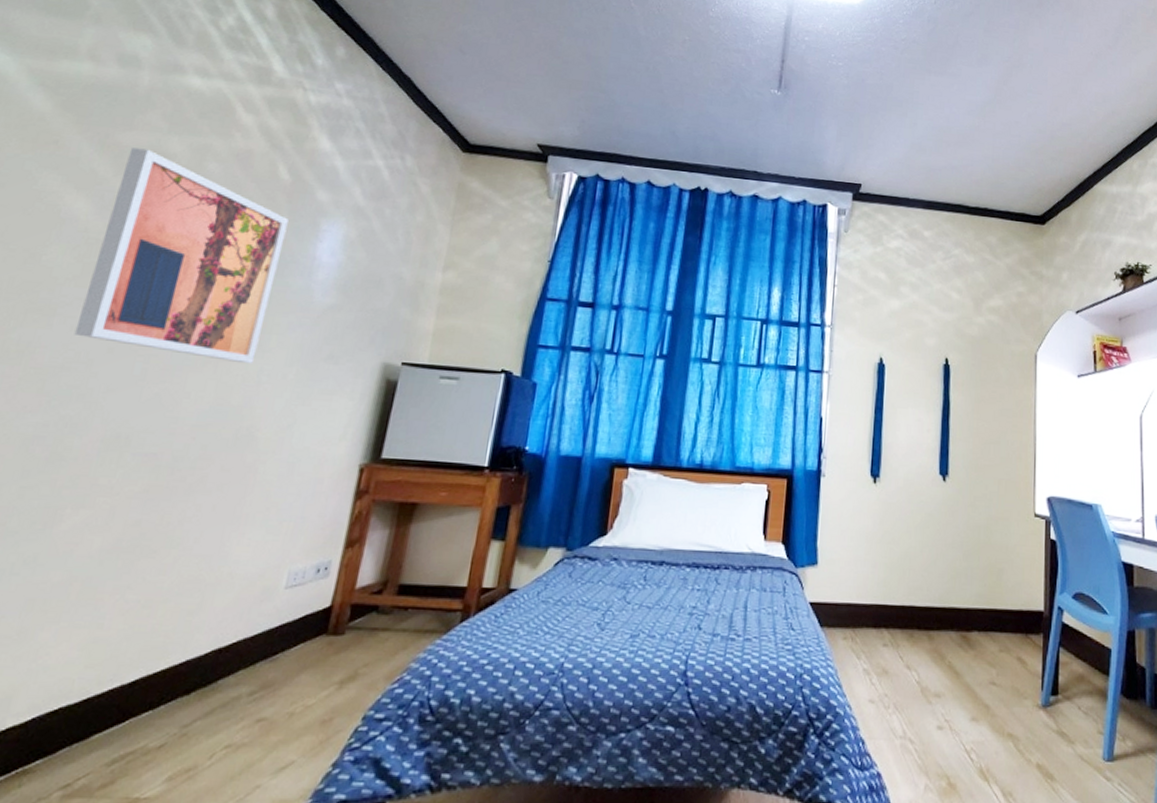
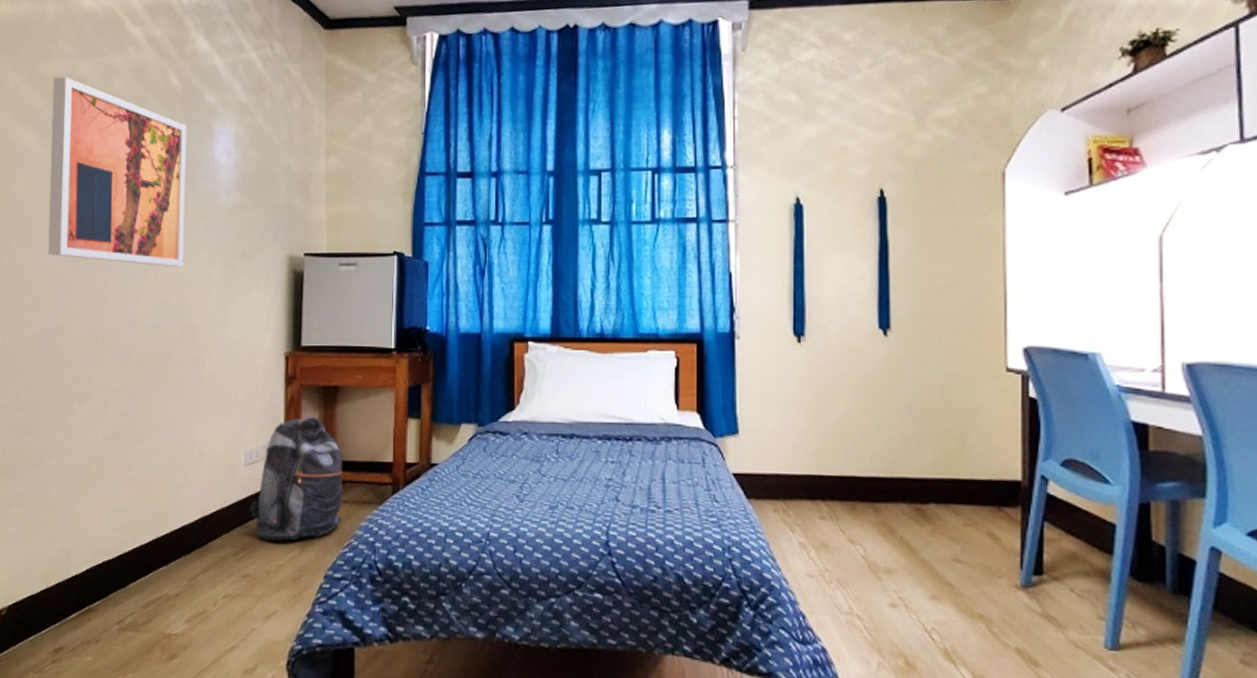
backpack: none [279,533,411,677] -> present [248,416,343,542]

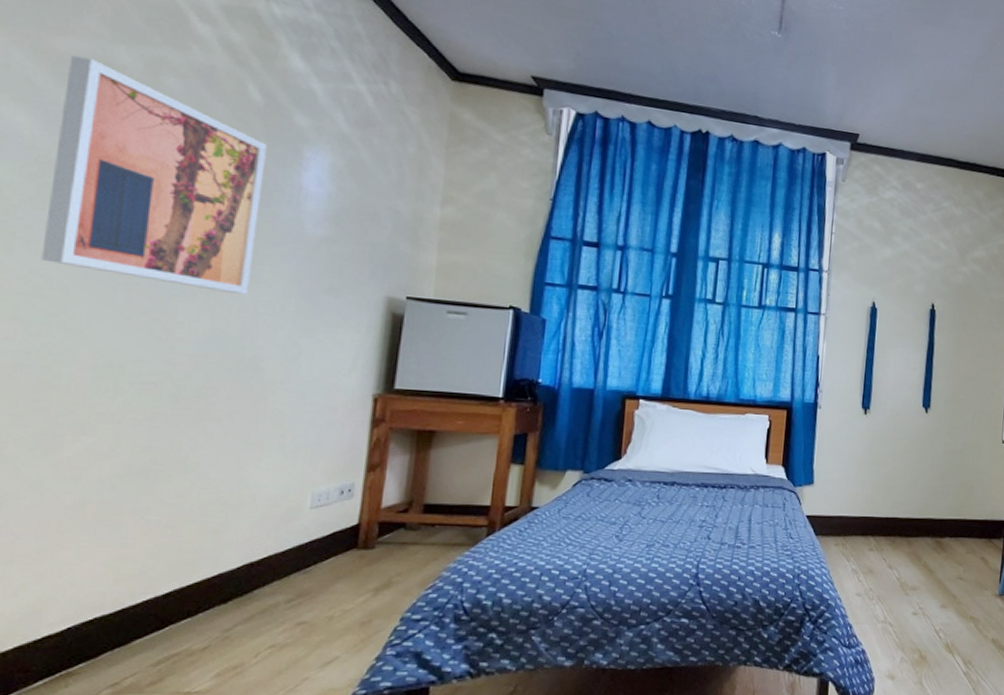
backpack: present [248,416,343,542] -> none [310,458,435,586]

